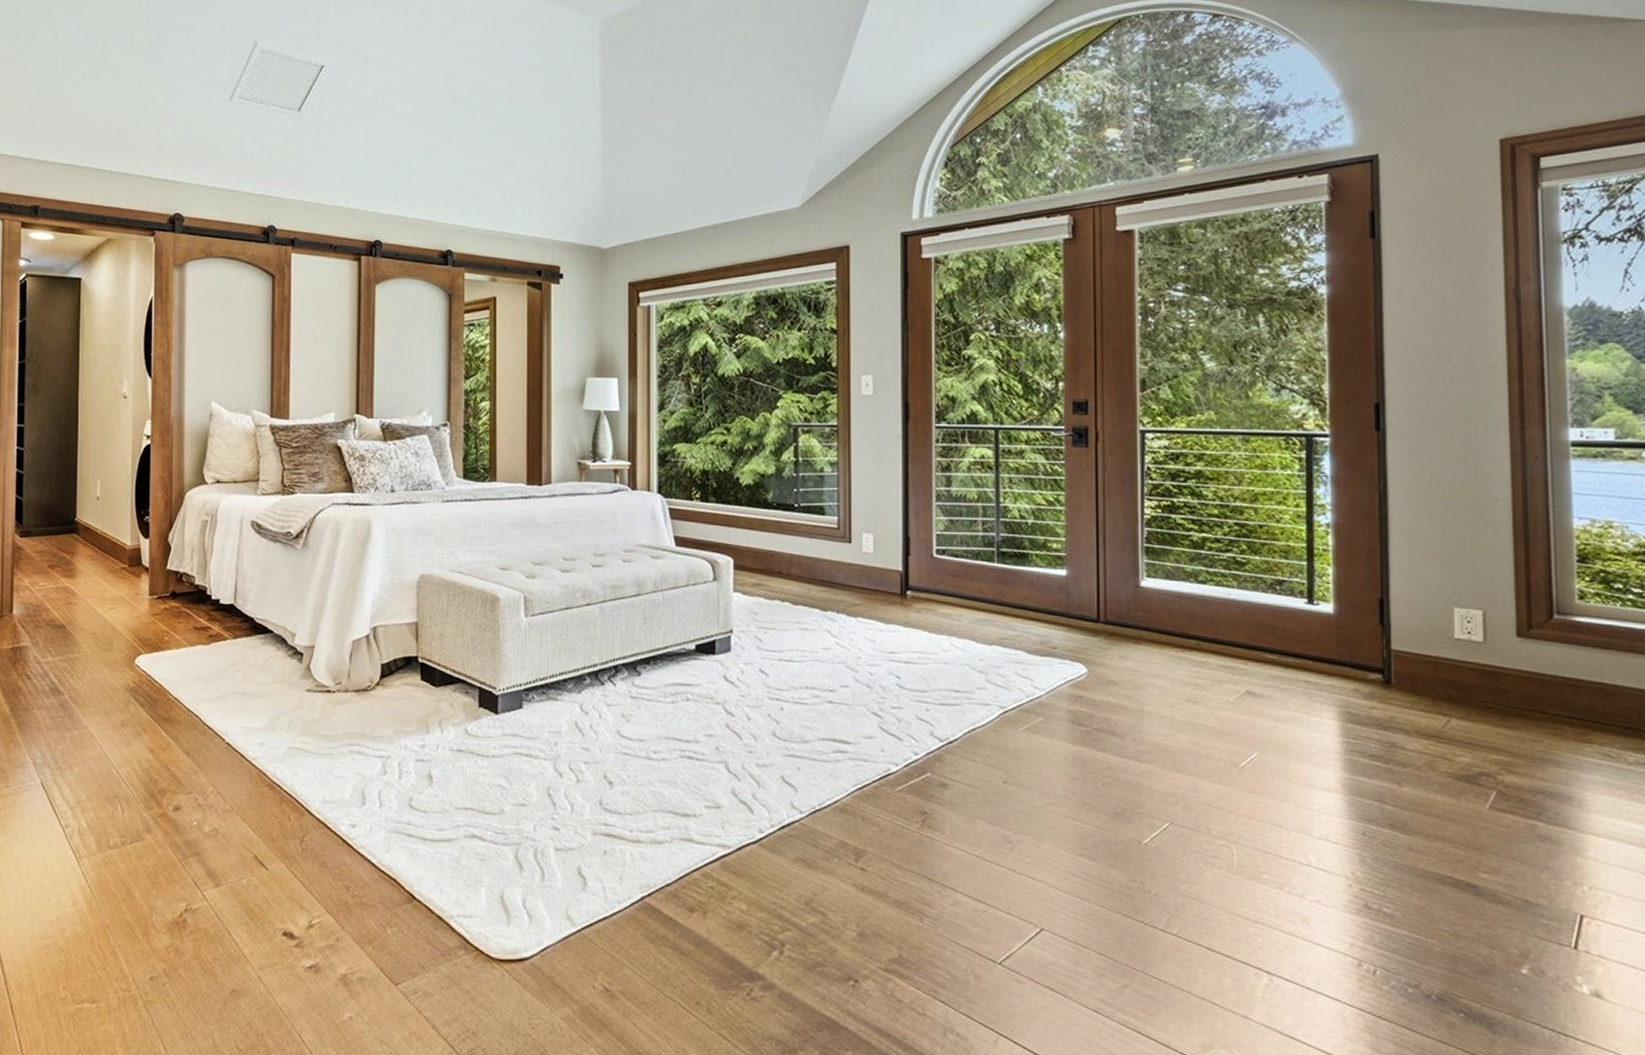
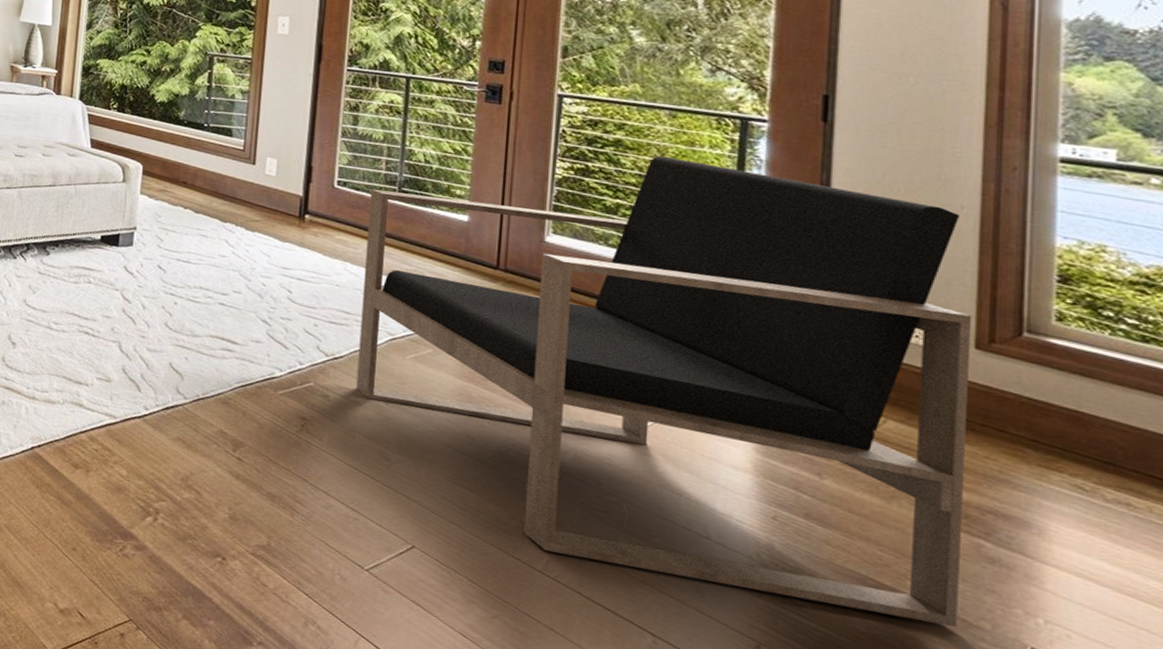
armchair: none [970,483,1521,910] -> present [356,155,972,628]

